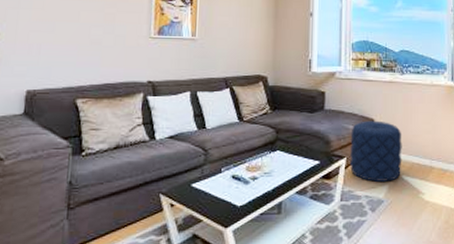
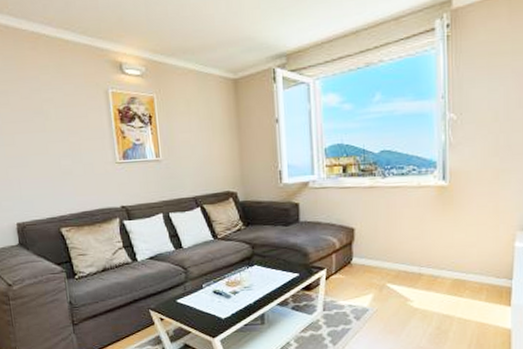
pouf: present [350,120,402,182] -> none [329,229,387,291]

